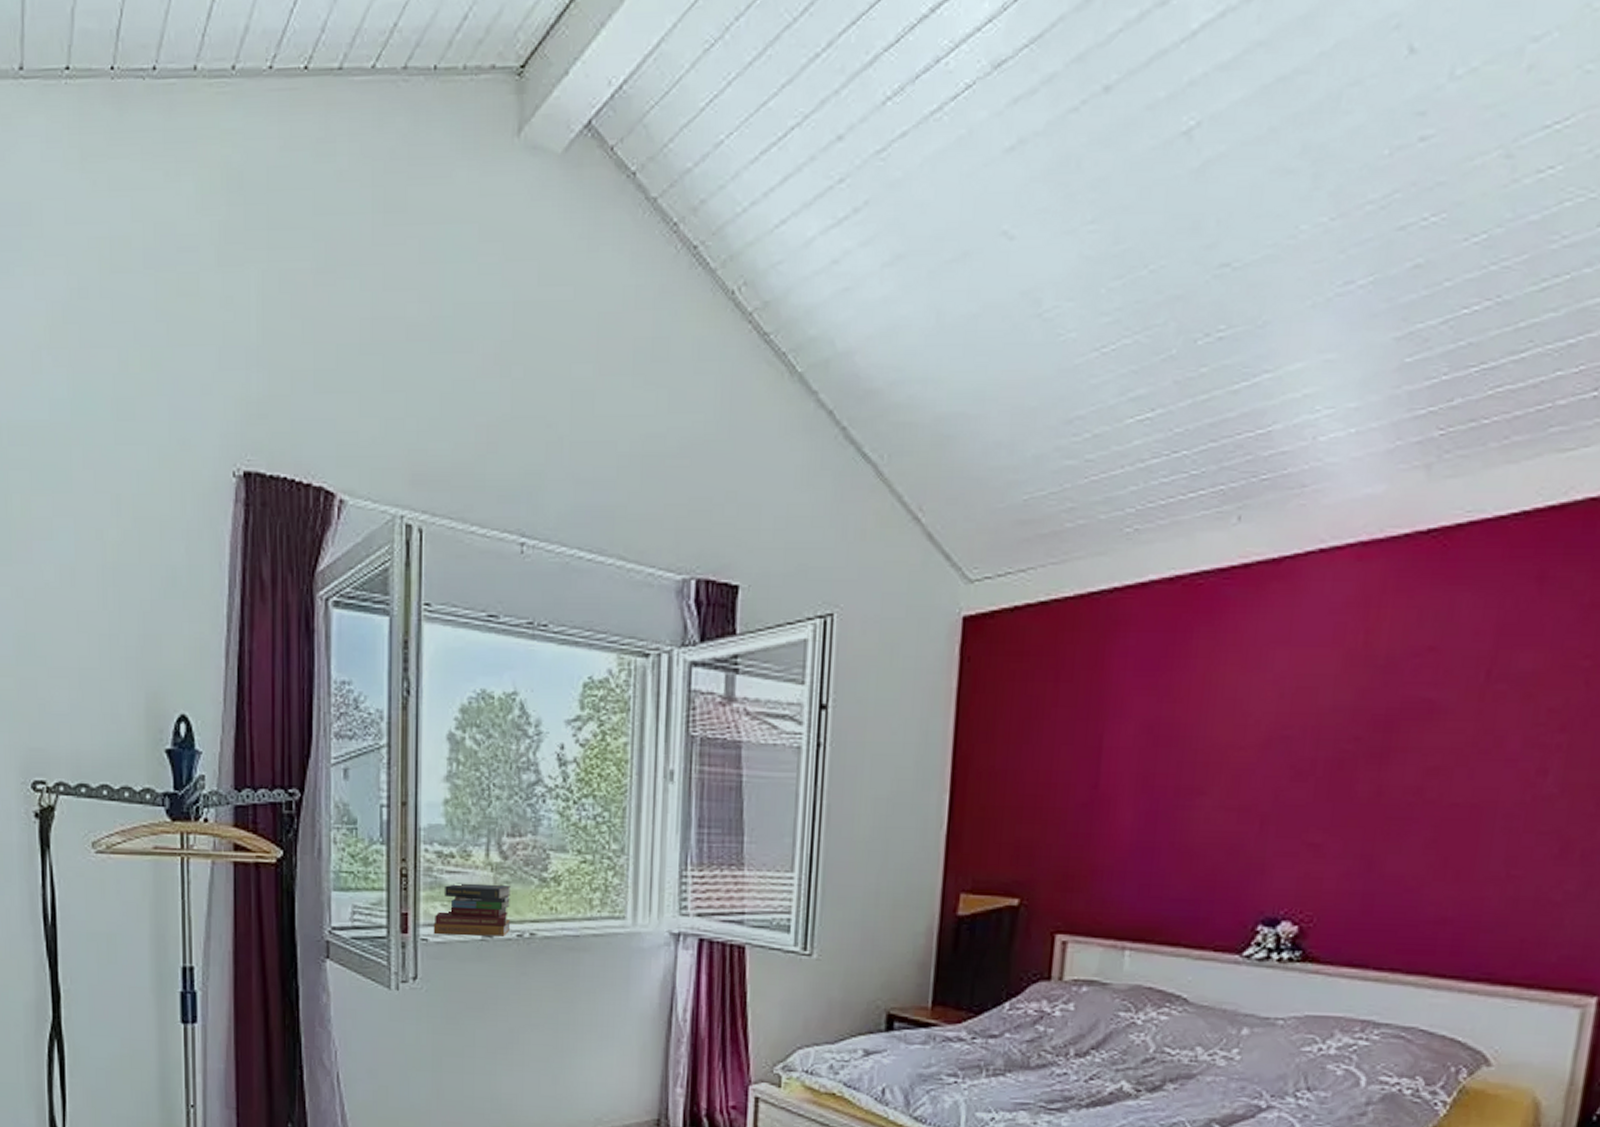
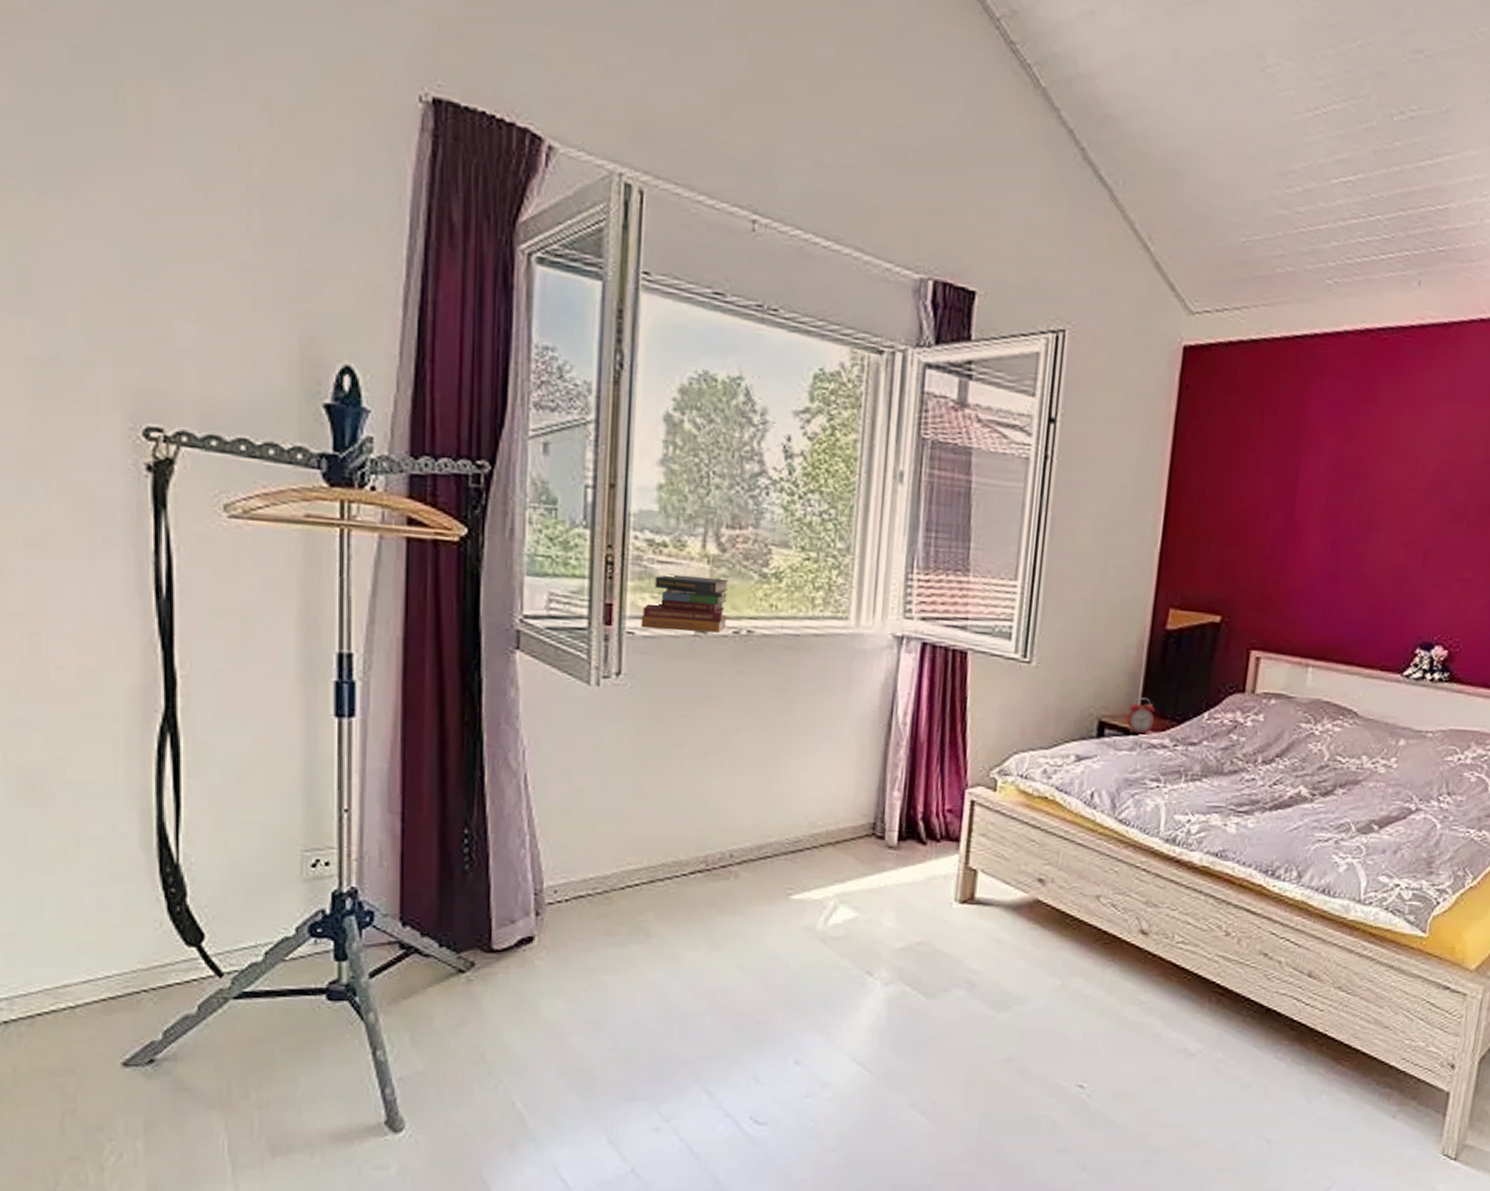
alarm clock: none [917,988,950,1027] -> present [1126,697,1155,735]

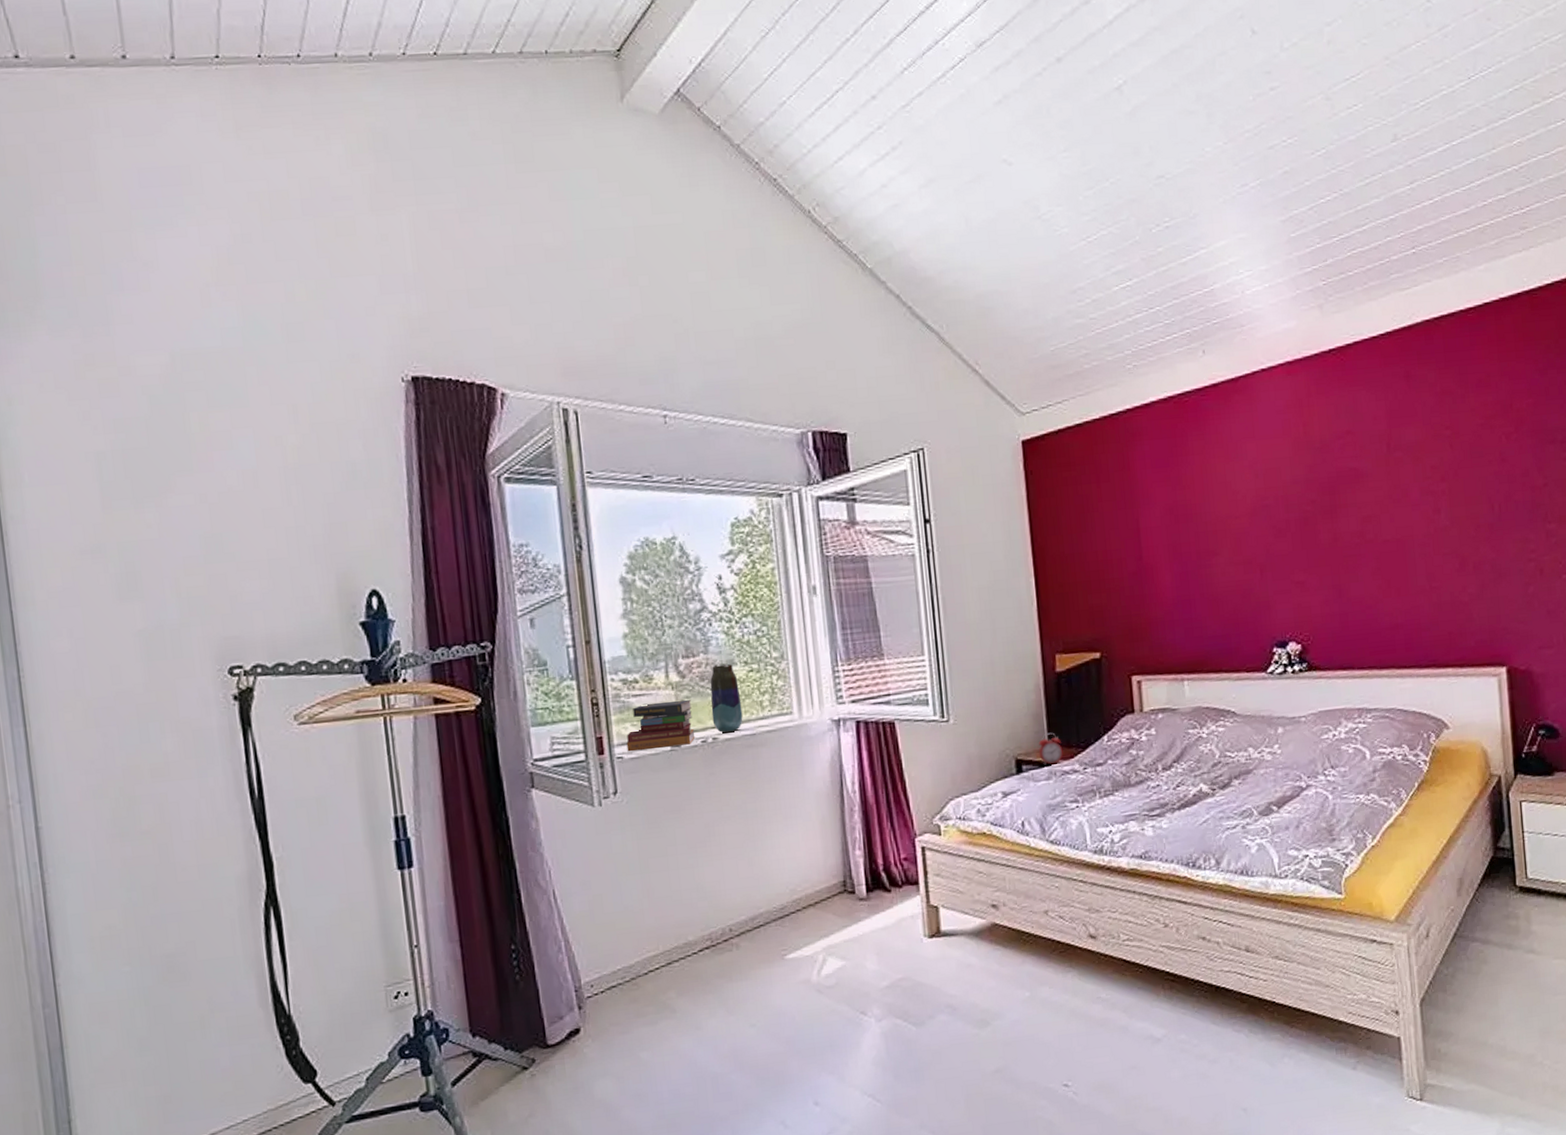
vase: none [750,544,790,627] -> present [710,664,743,733]

